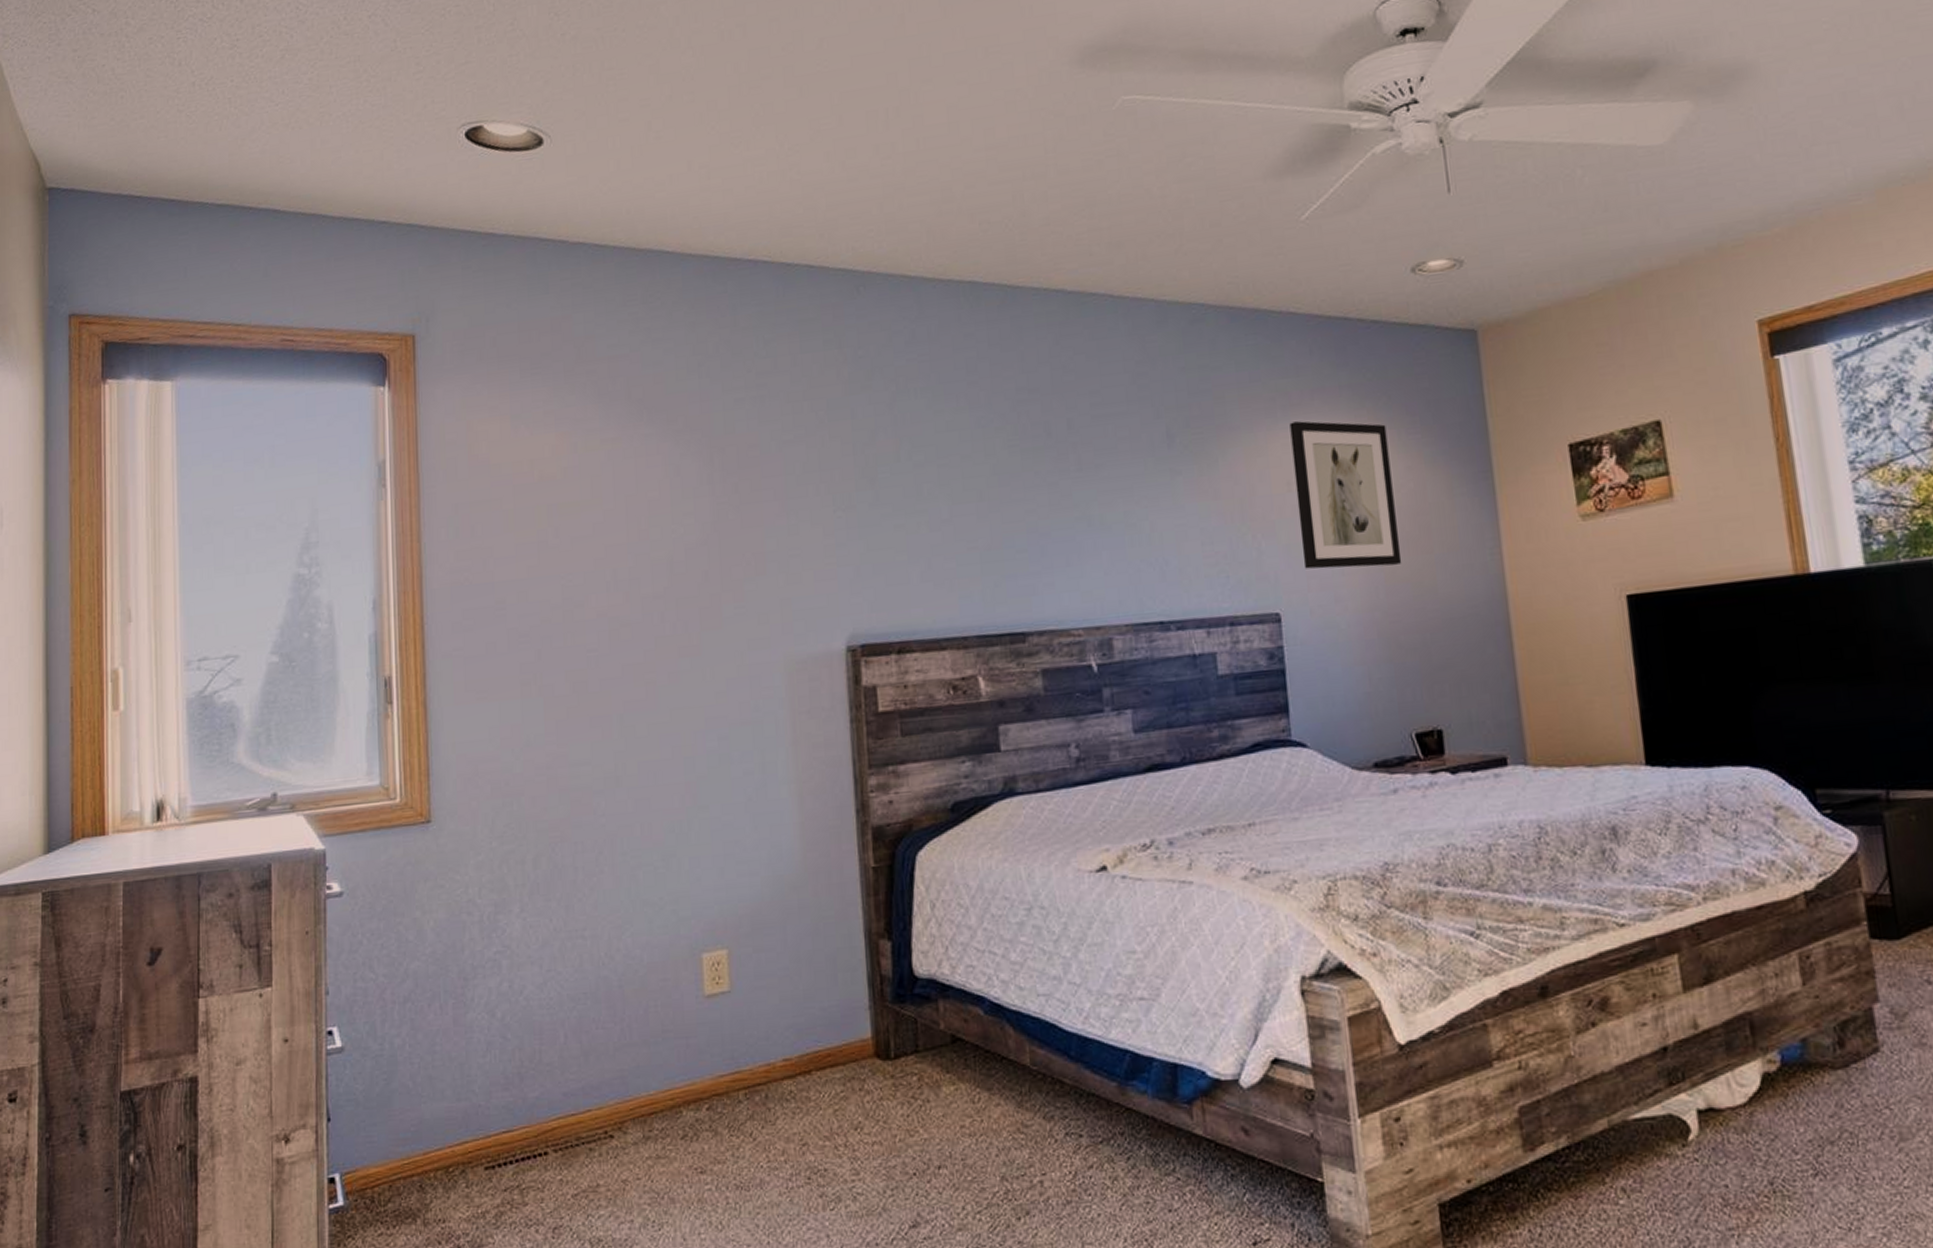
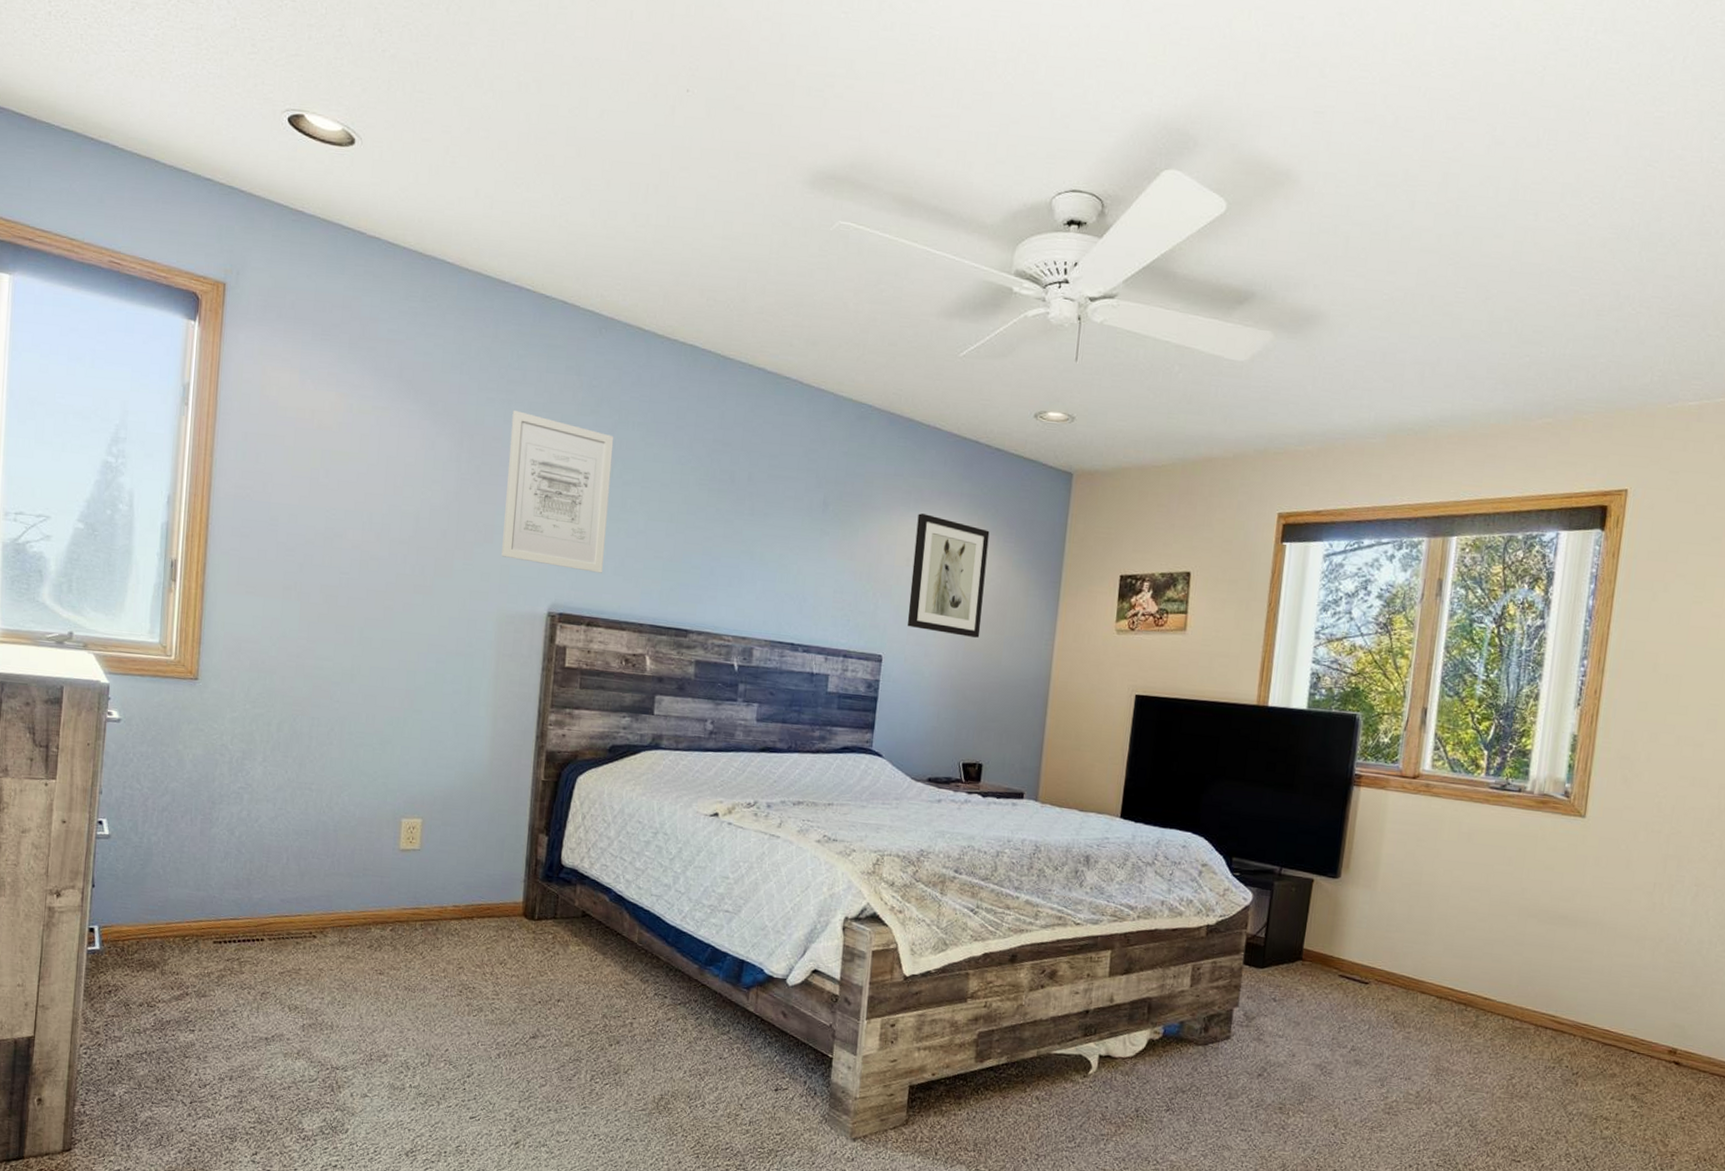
wall art: none [767,406,906,589] -> present [501,410,614,573]

